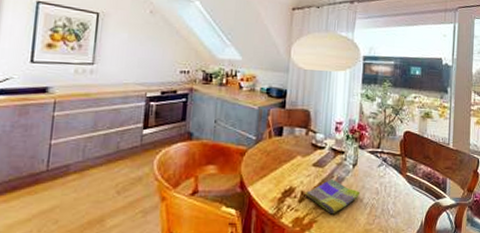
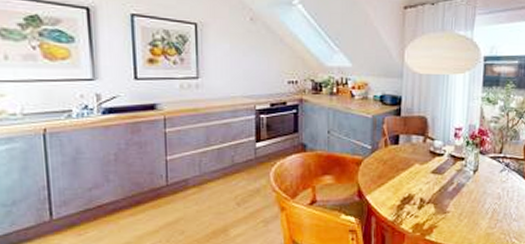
dish towel: present [304,179,361,215] -> none [423,185,482,220]

